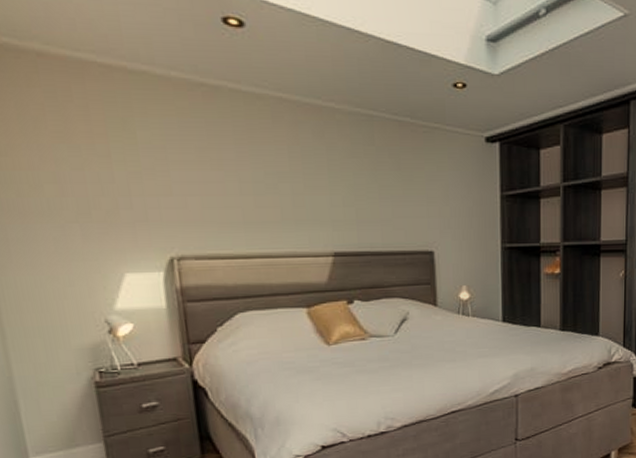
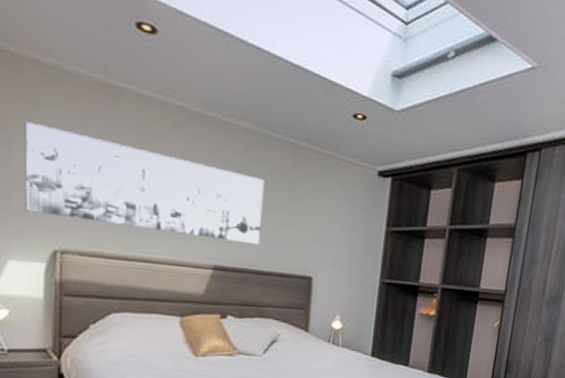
wall art: none [124,131,376,227] -> present [25,121,265,245]

